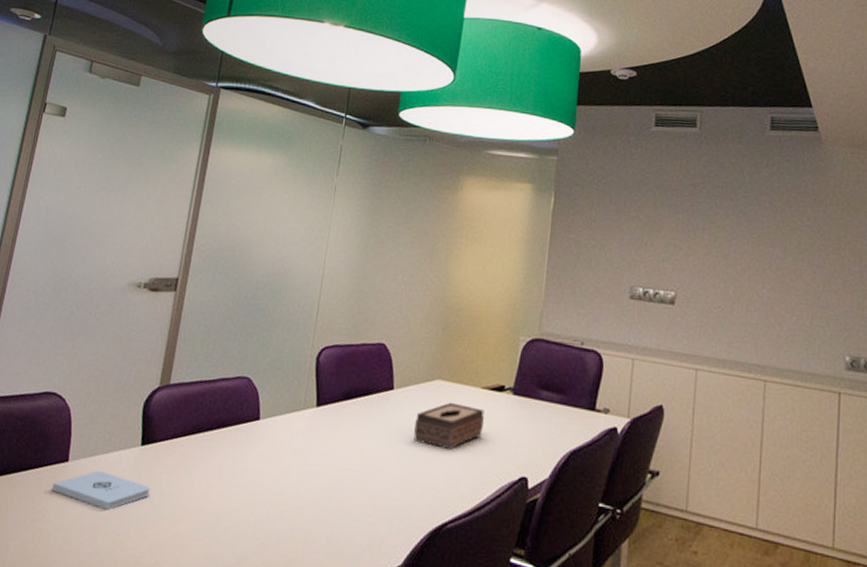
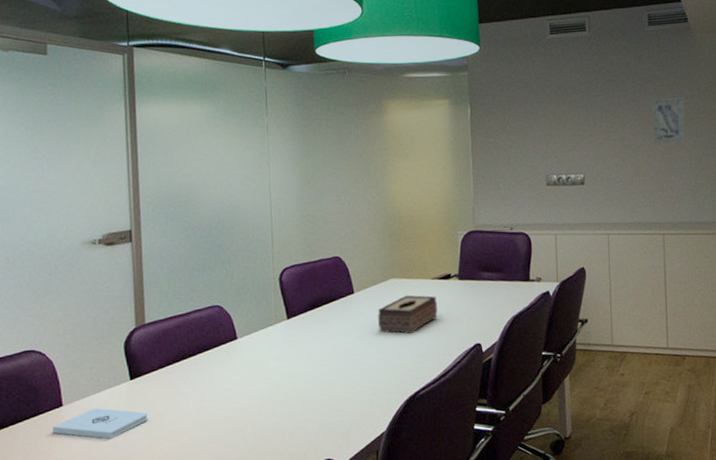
wall art: none [764,215,805,272] -> present [653,97,685,144]

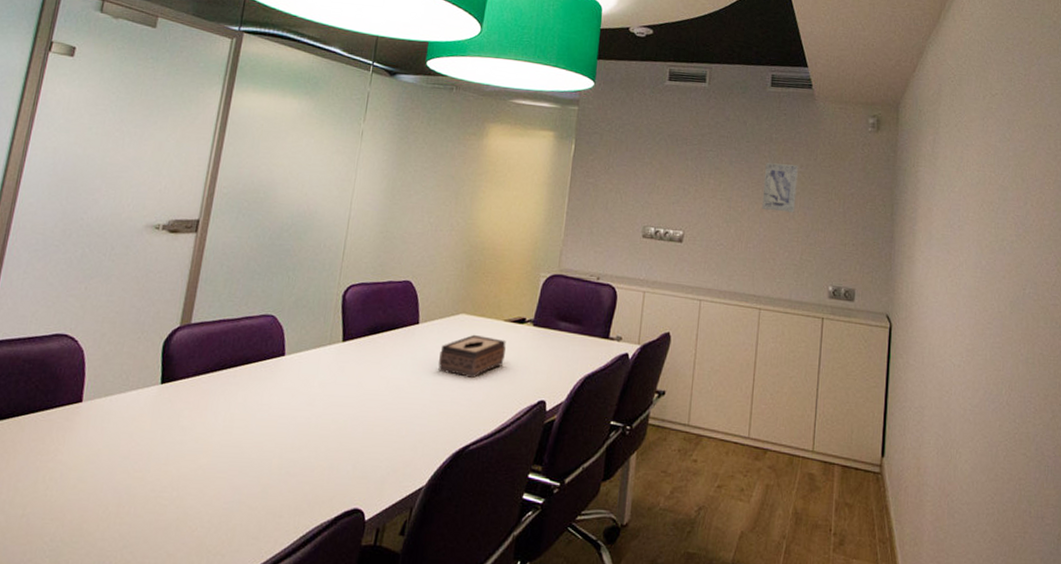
notepad: present [52,408,148,440] -> none [64,410,171,448]

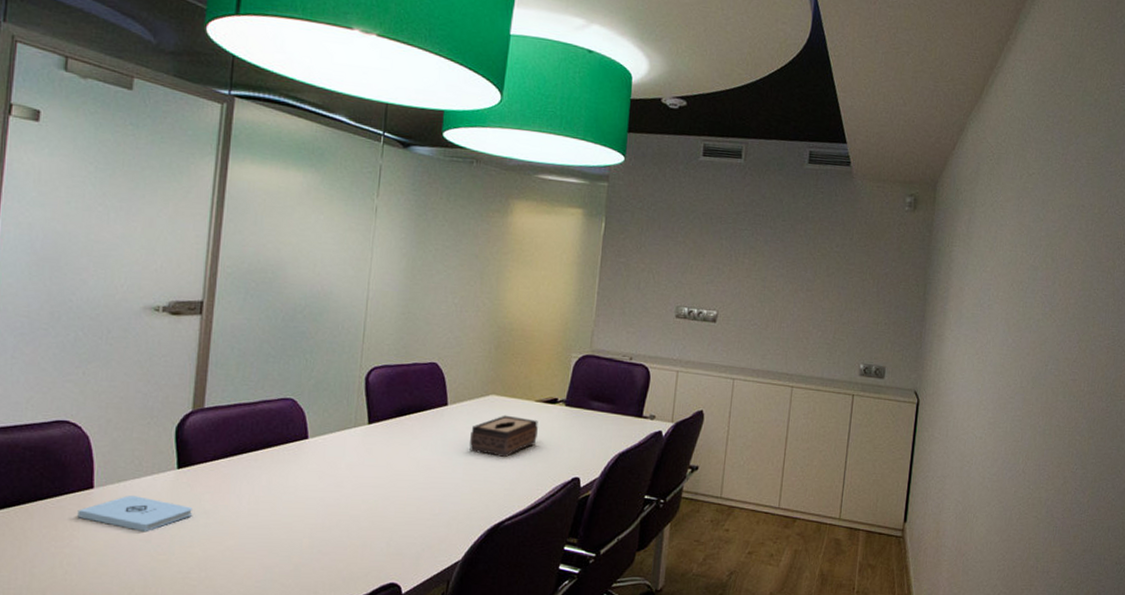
notepad: none [64,410,171,448] -> present [77,496,192,533]
wall art: present [761,163,798,213] -> none [796,242,834,293]

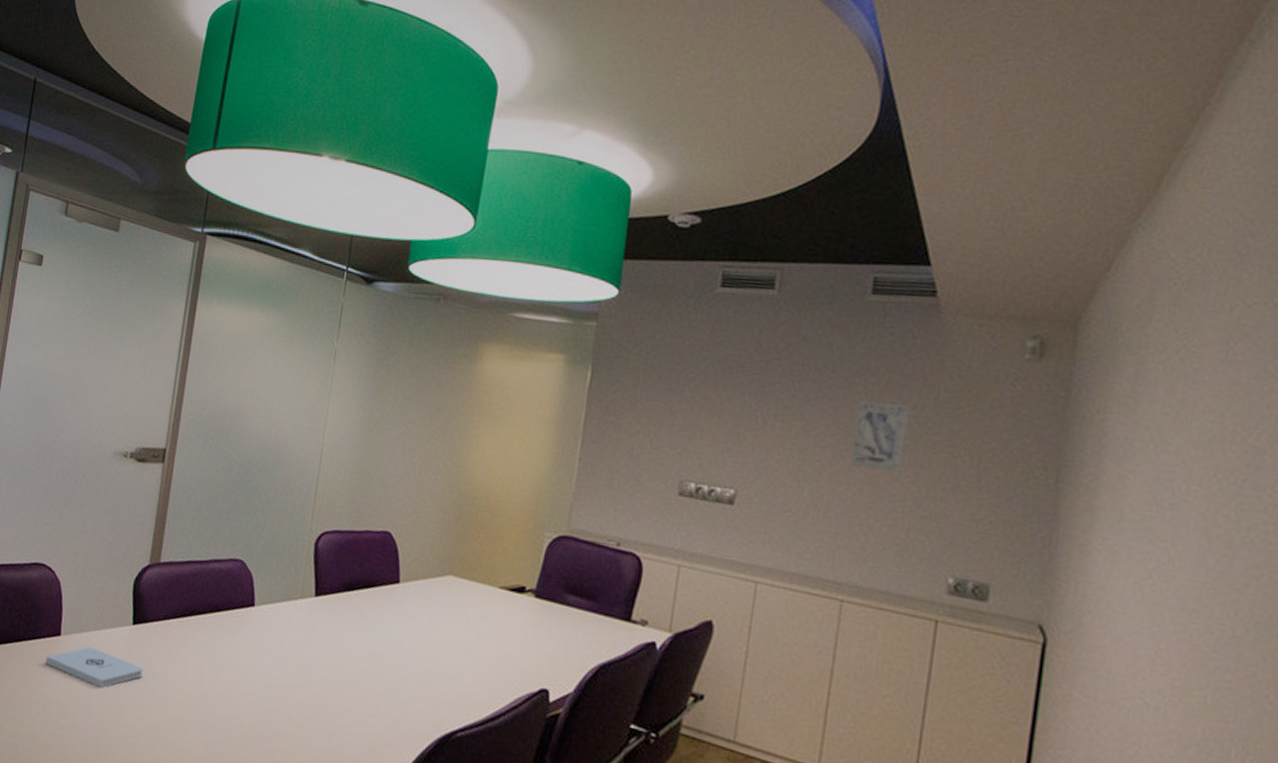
tissue box: present [469,415,538,458] -> none [421,601,502,654]
wall art: none [796,242,834,293] -> present [850,401,909,473]

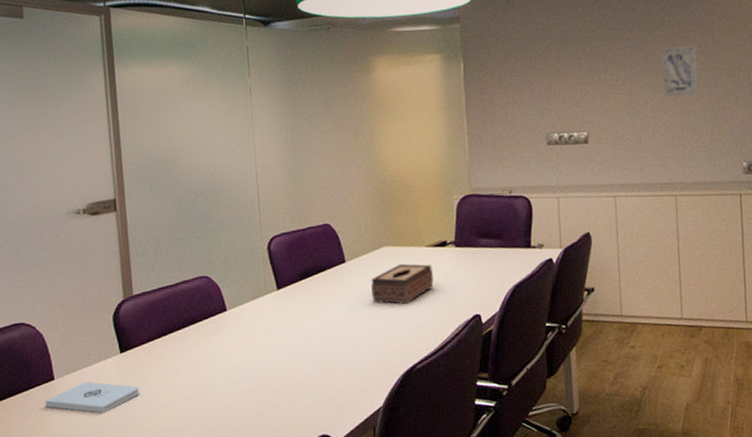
tissue box: none [421,601,502,654] -> present [371,263,434,305]

